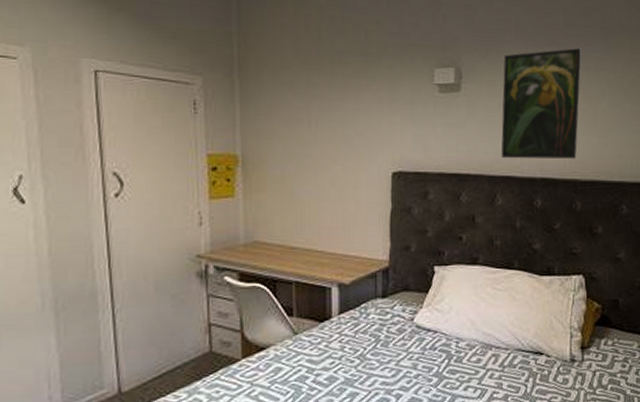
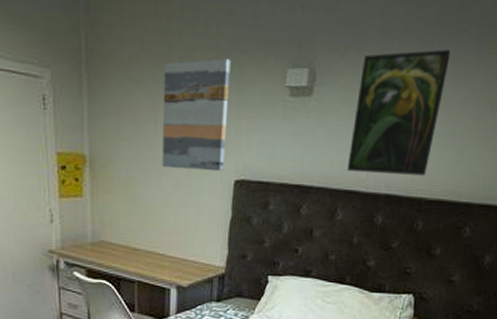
wall art: none [316,61,381,165] -> present [162,58,231,172]

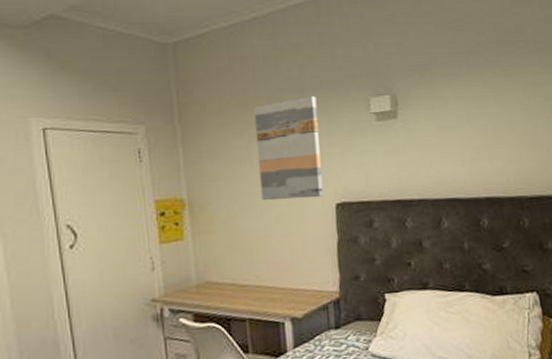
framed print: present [346,48,452,176] -> none [438,64,520,181]

